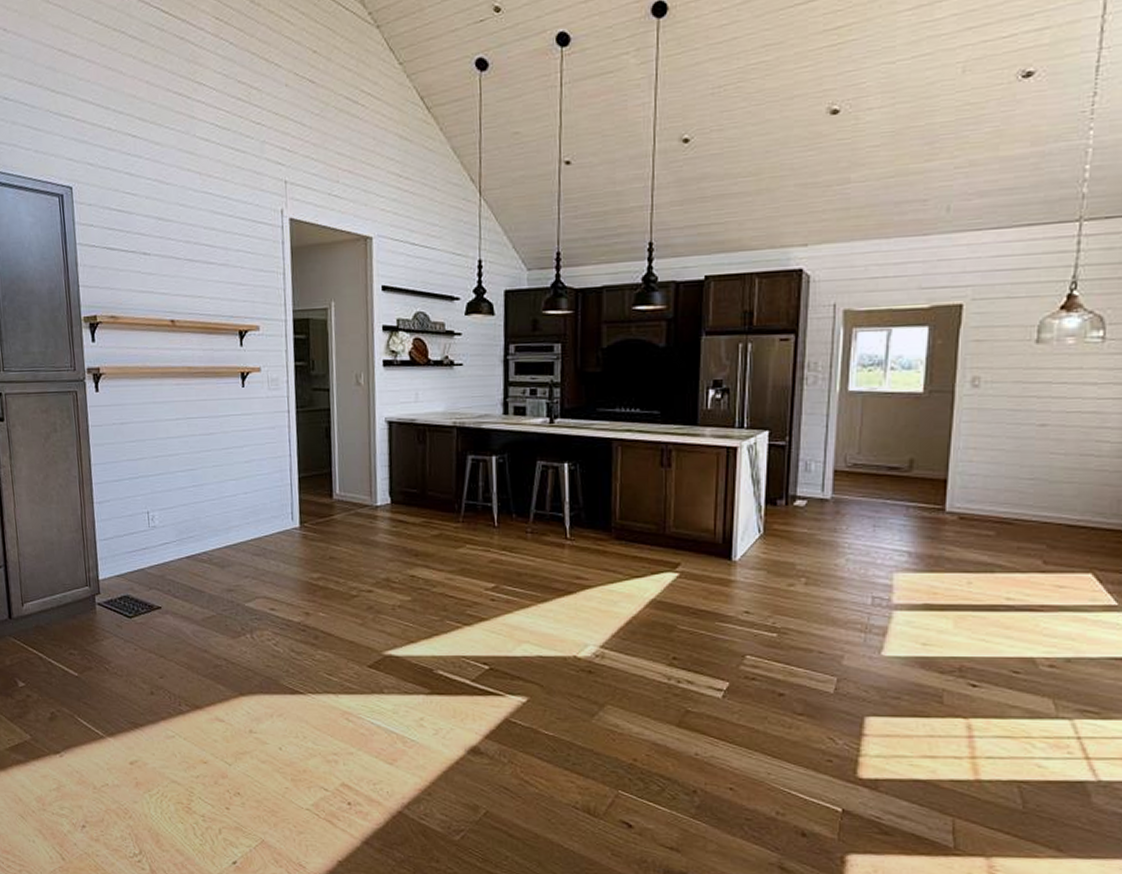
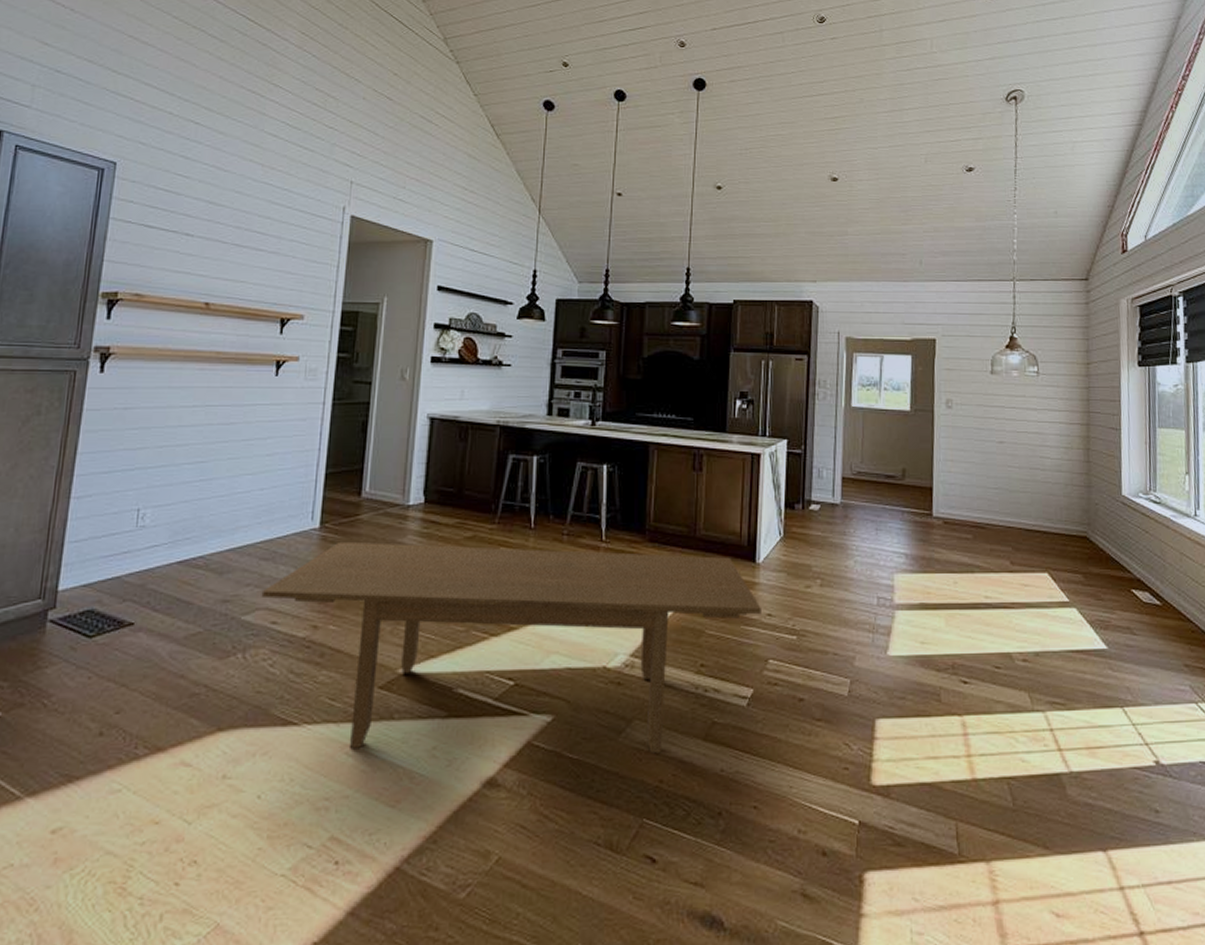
dining table: none [258,539,738,736] -> present [261,541,761,754]

